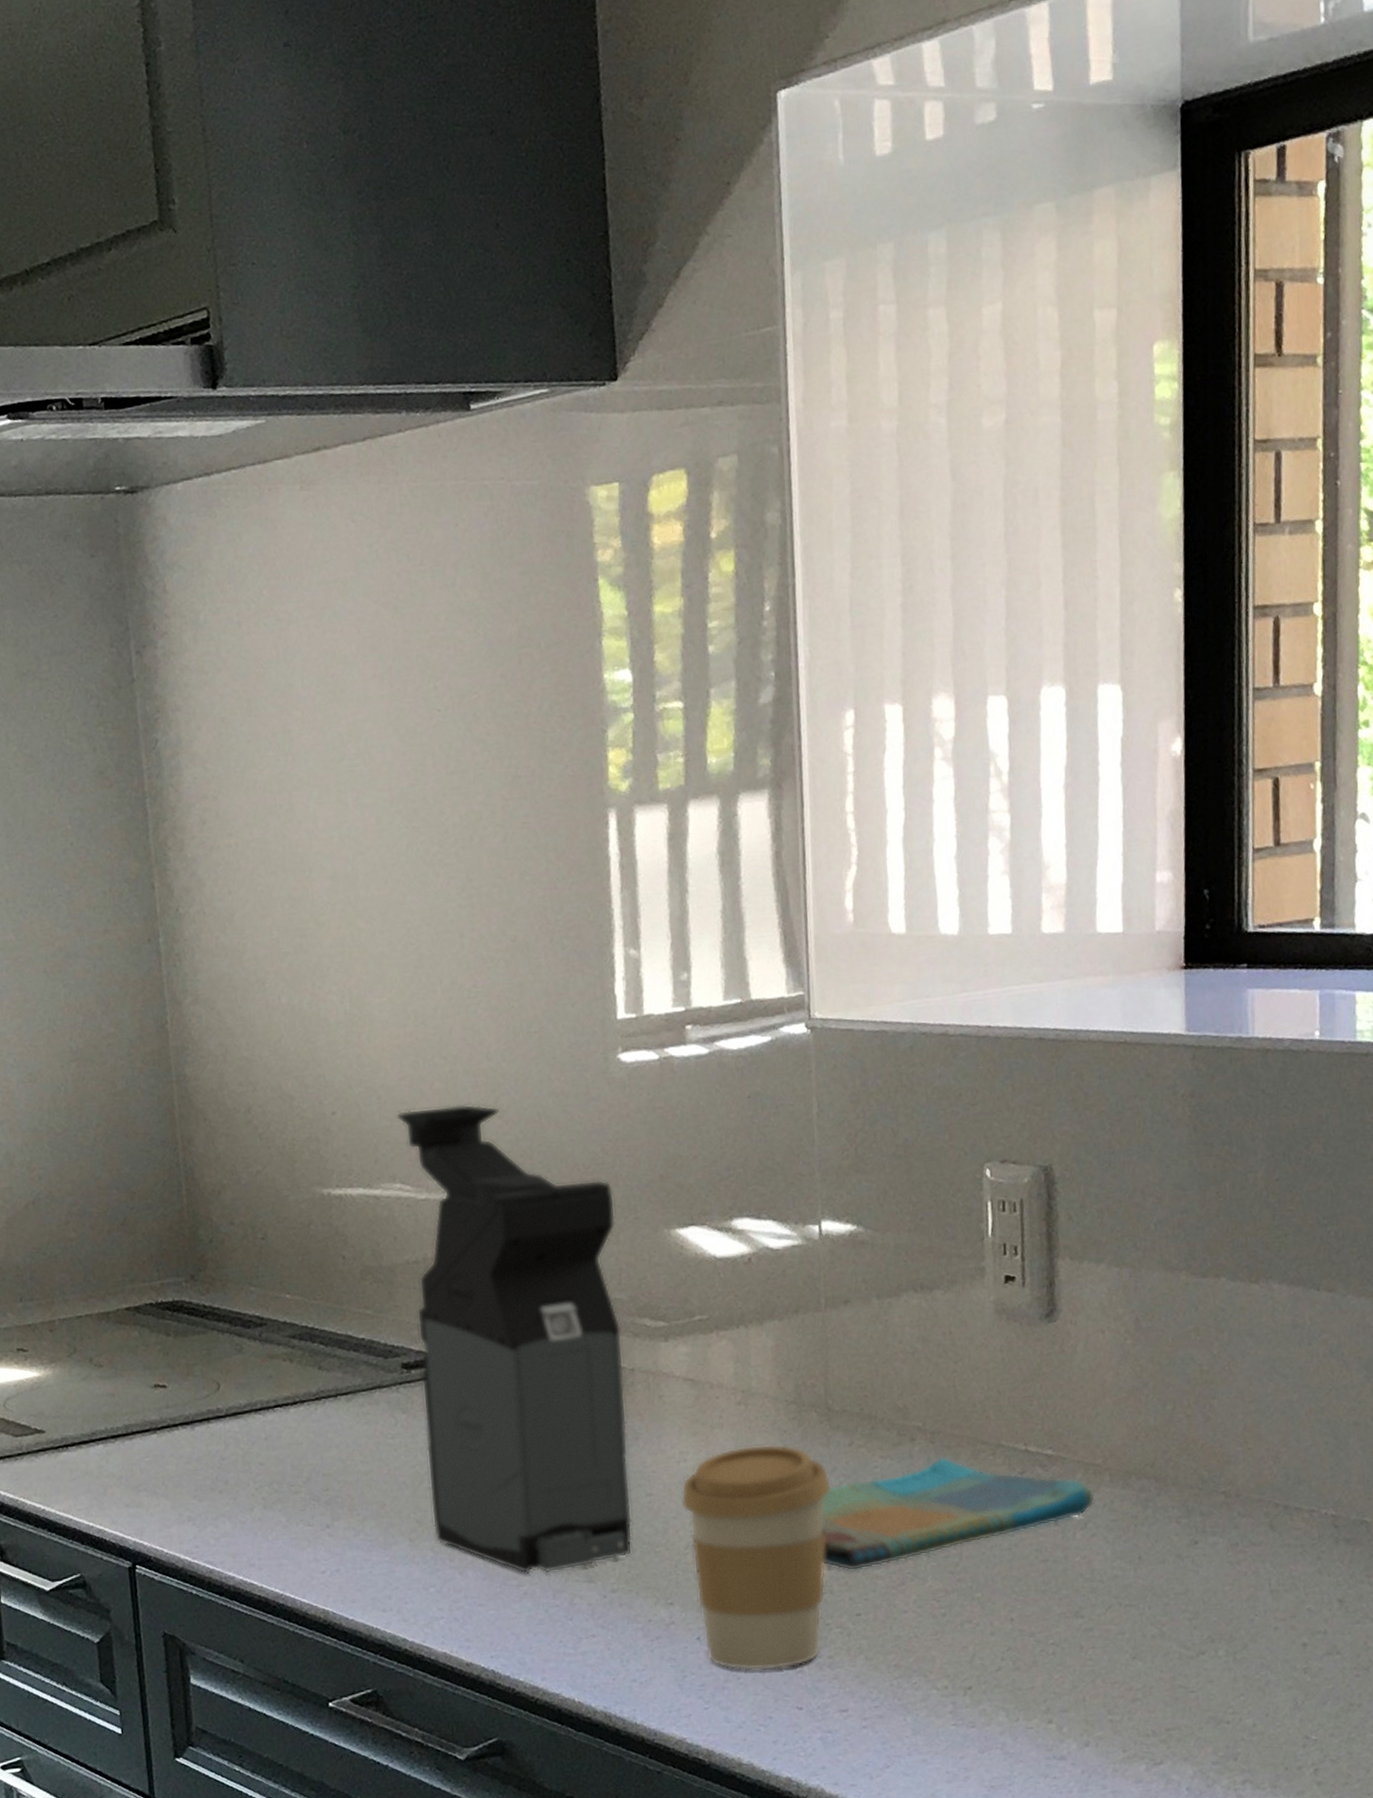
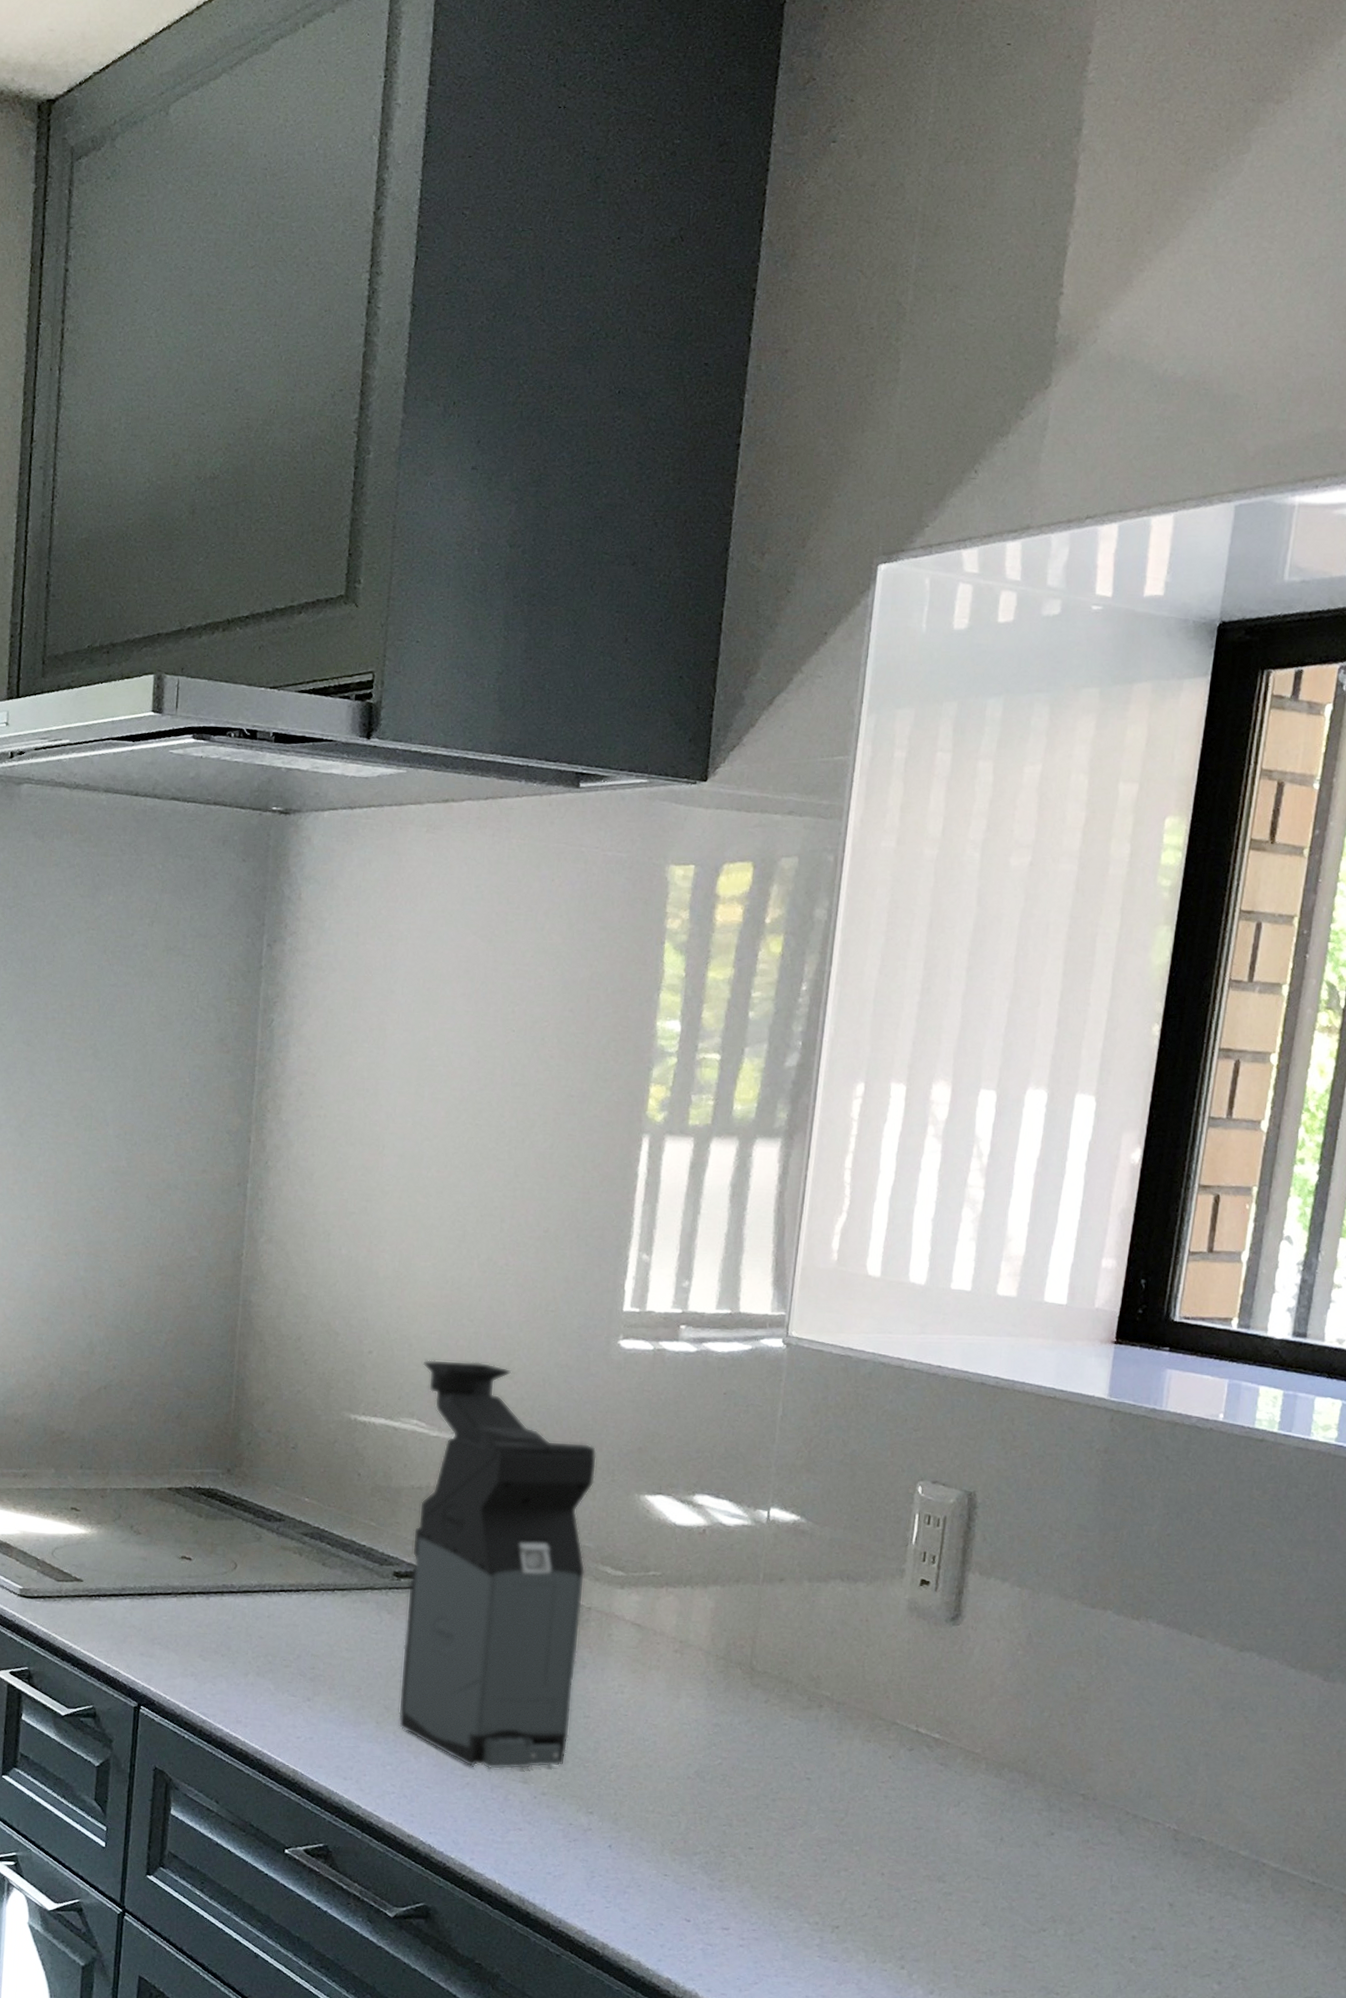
coffee cup: present [681,1444,831,1671] -> none [613,1688,745,1884]
dish towel: present [821,1456,1095,1572] -> none [727,1725,971,1811]

